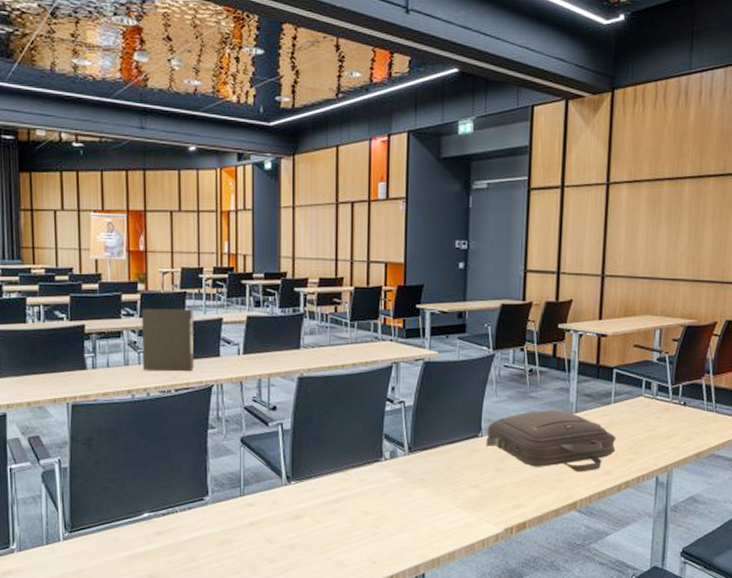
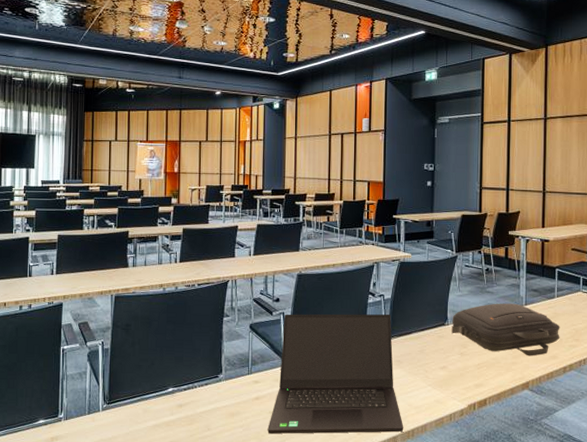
binder: present [141,308,194,371] -> none [172,218,215,269]
laptop: none [265,424,428,564] -> present [267,314,404,434]

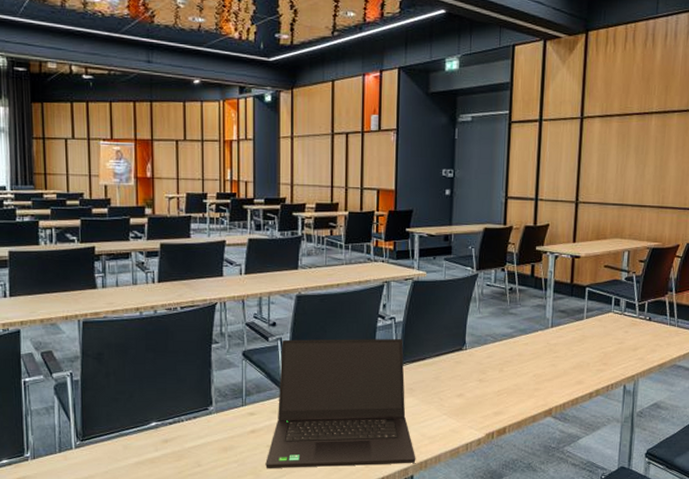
laptop bag: present [451,303,560,356] -> none [470,325,588,382]

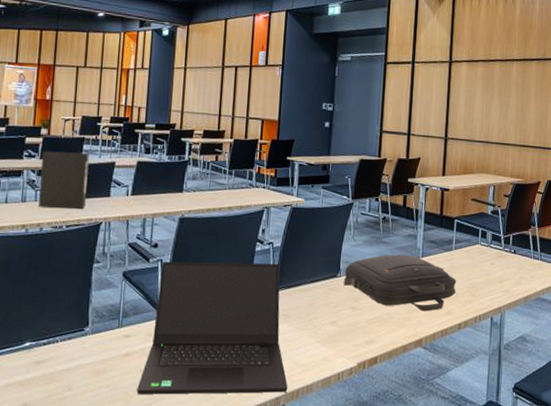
binder: none [148,231,198,290] -> present [39,151,89,209]
laptop bag: none [470,325,588,382] -> present [344,254,457,312]

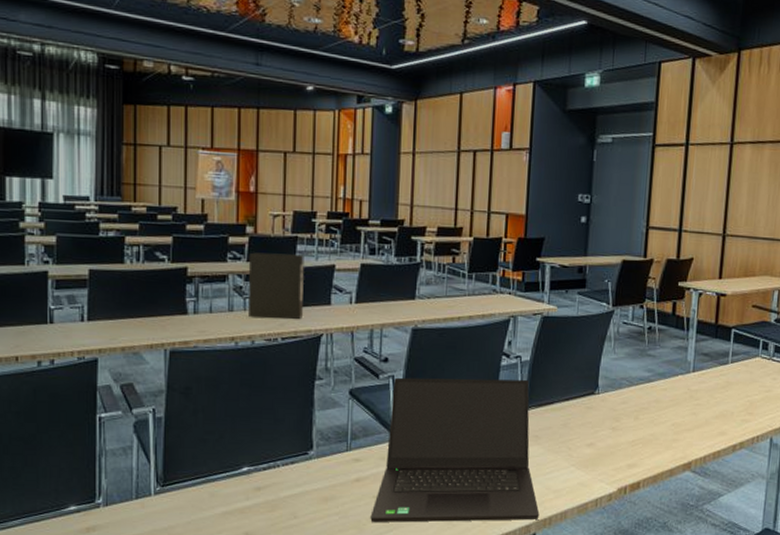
laptop bag: present [344,254,457,312] -> none [602,368,733,432]

